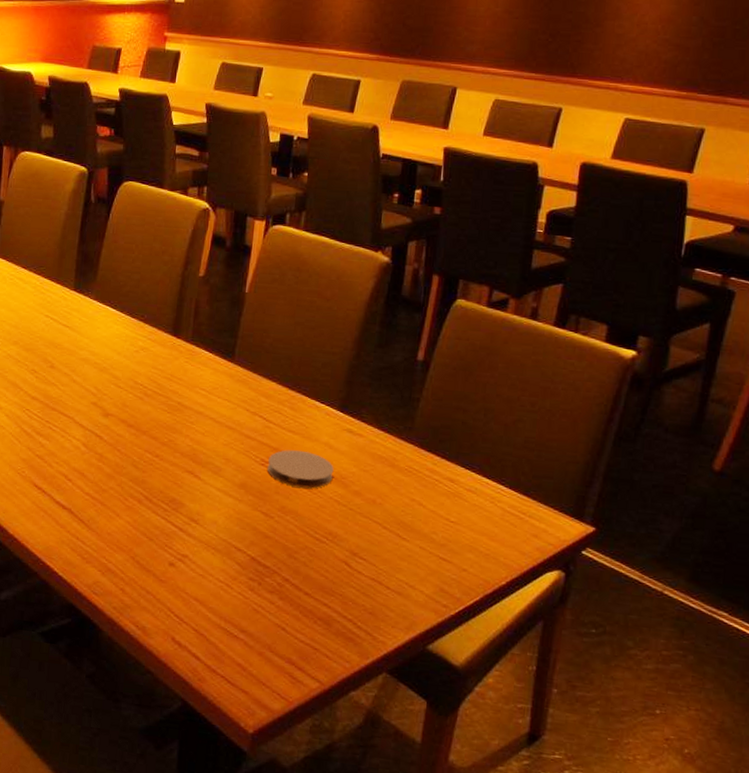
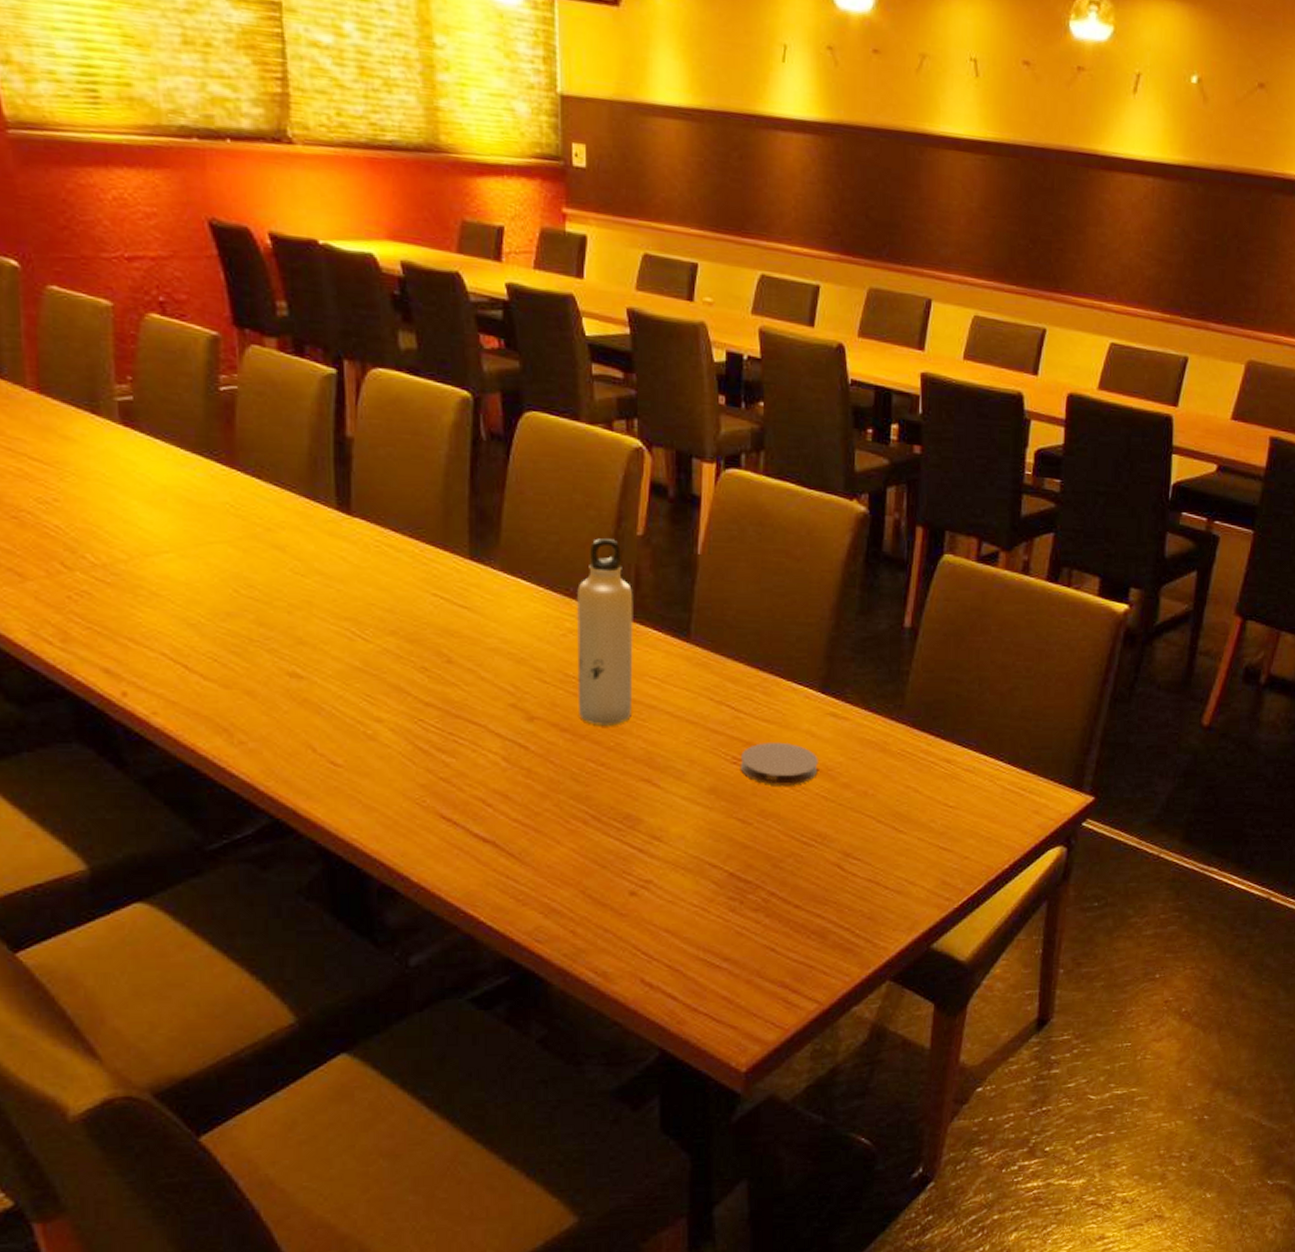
water bottle: none [142,278,192,426] -> present [577,538,633,726]

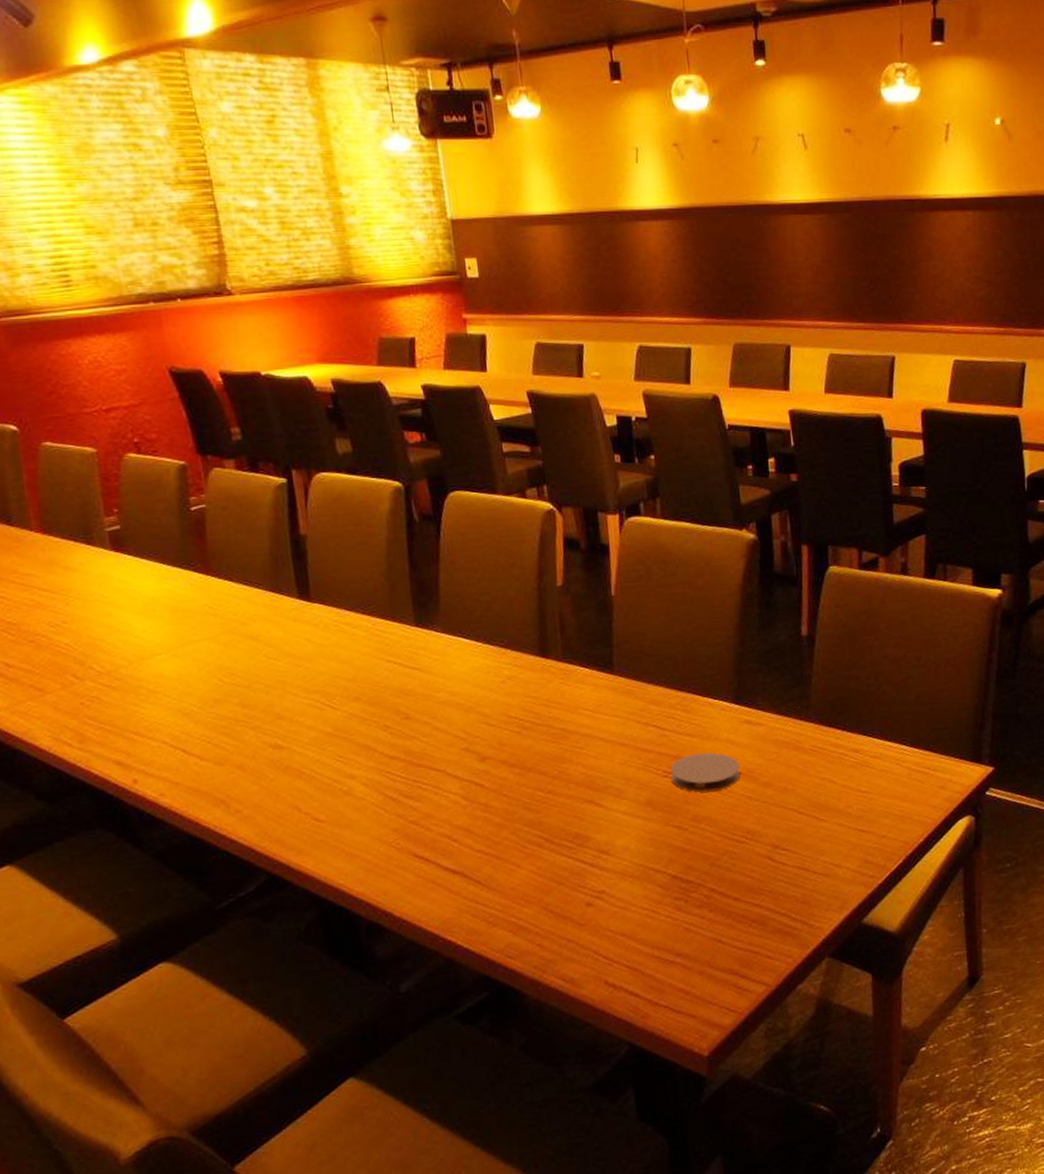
water bottle: present [577,538,633,726] -> none [511,592,570,758]

